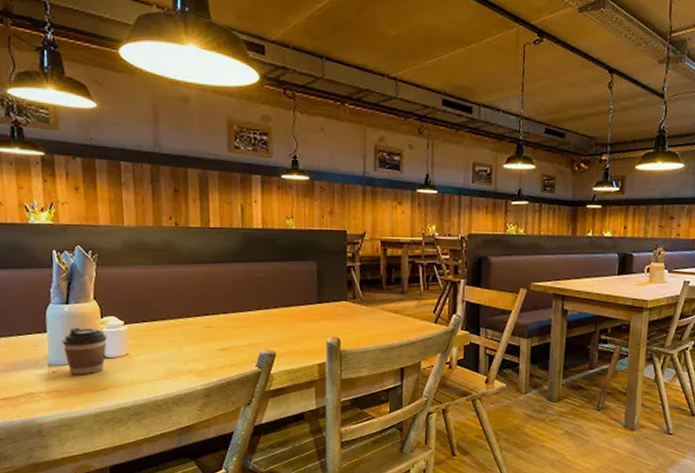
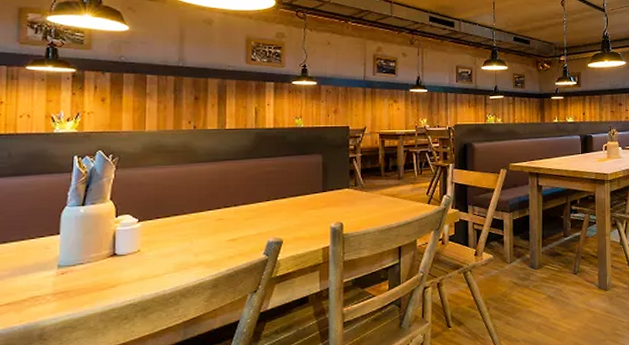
coffee cup: present [62,327,107,375] -> none [74,227,120,275]

